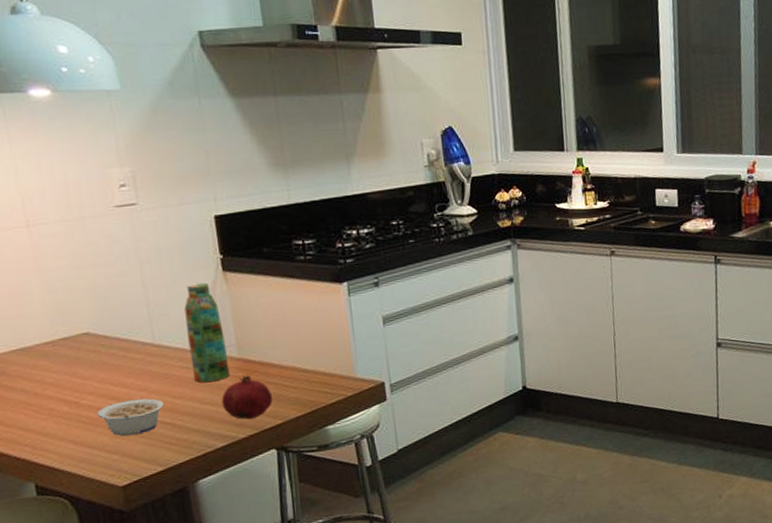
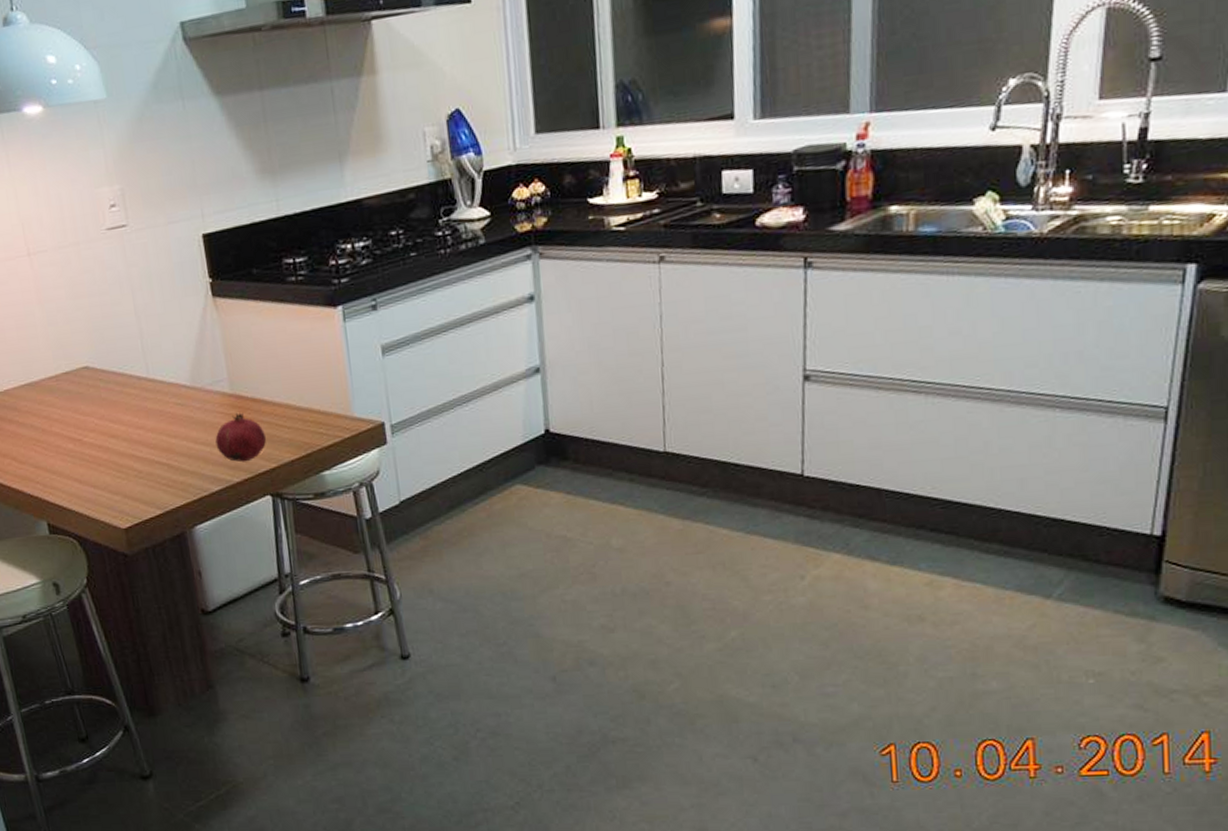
legume: present [97,398,164,437] -> none [99,437,160,477]
water bottle: present [184,282,230,383] -> none [176,310,223,421]

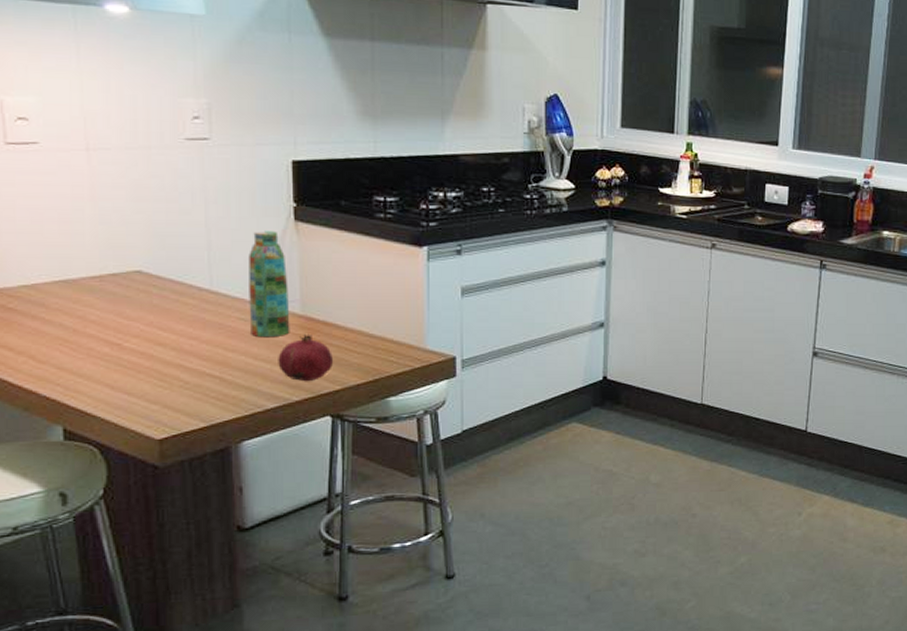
water bottle: none [176,310,223,421] -> present [249,230,290,338]

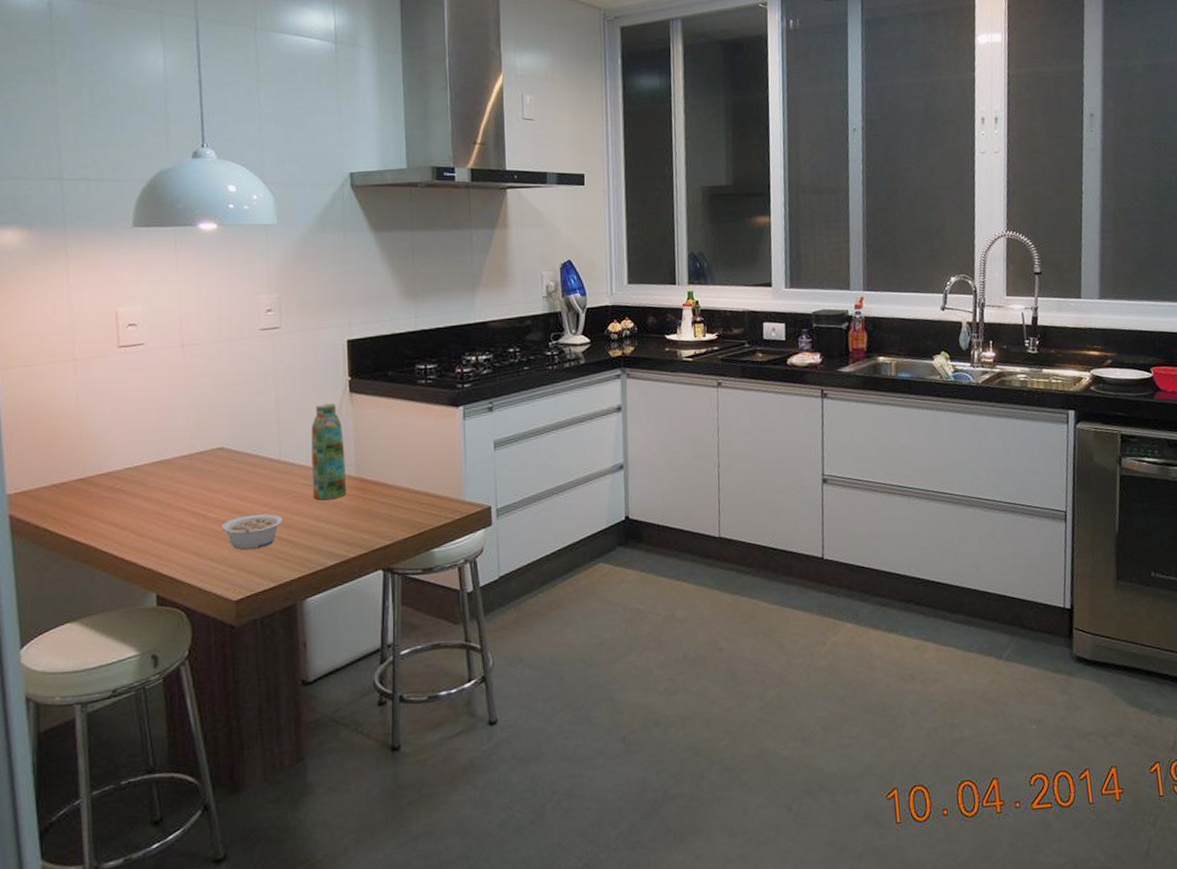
legume: none [140,348,214,386] -> present [221,514,282,551]
fruit: present [278,333,334,382] -> none [336,494,385,539]

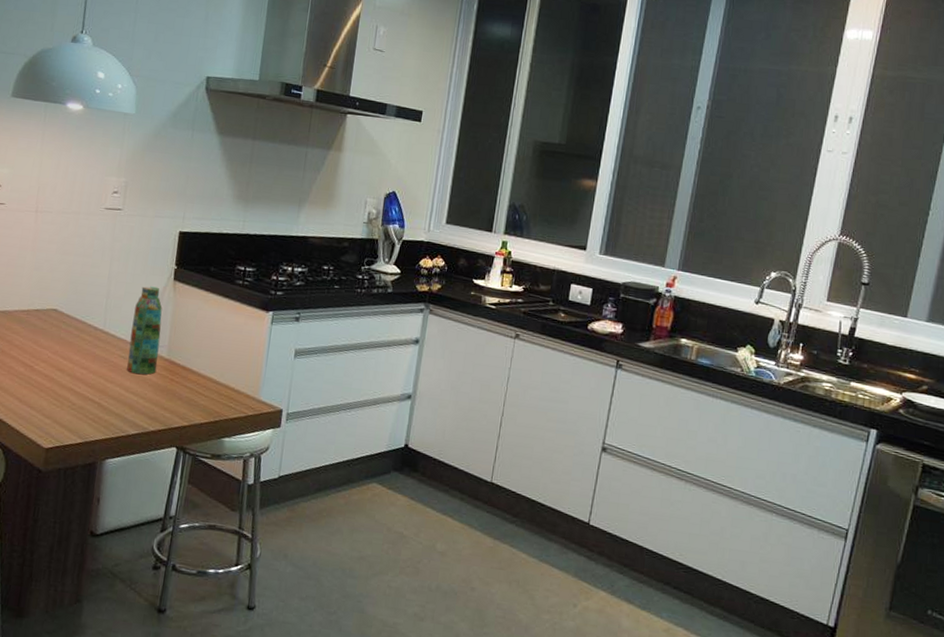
legume: present [221,514,282,551] -> none [44,374,97,406]

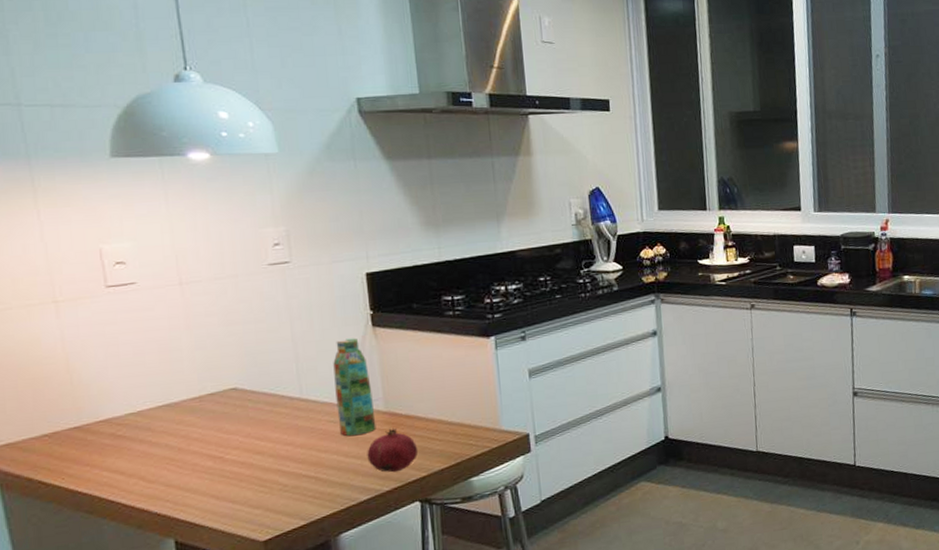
fruit: none [143,374,186,416] -> present [367,428,418,473]

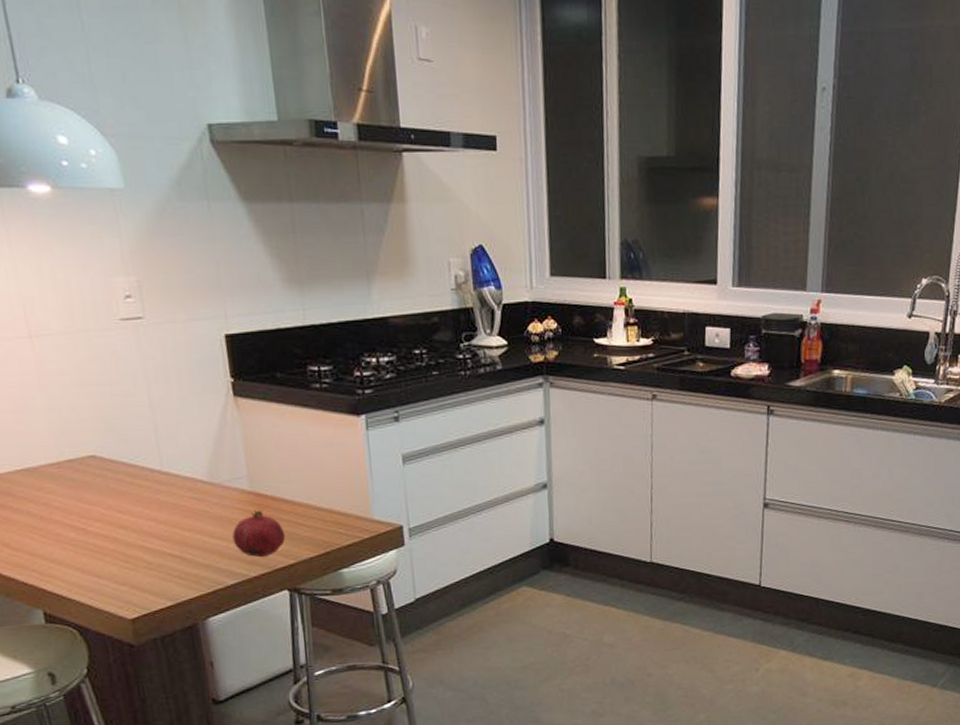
water bottle: present [333,338,376,436] -> none [193,408,241,516]

